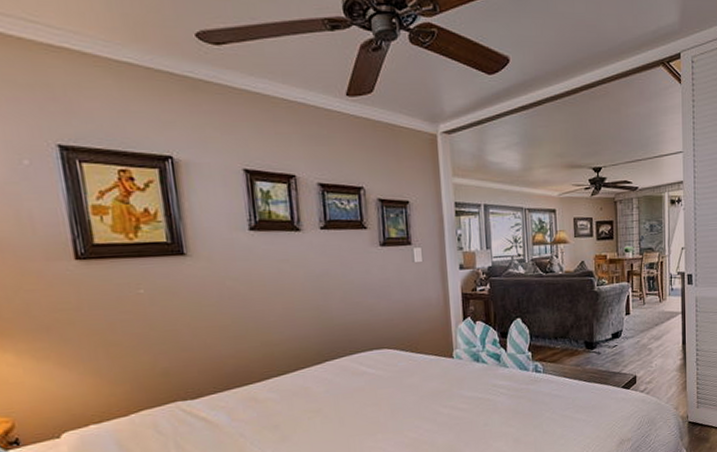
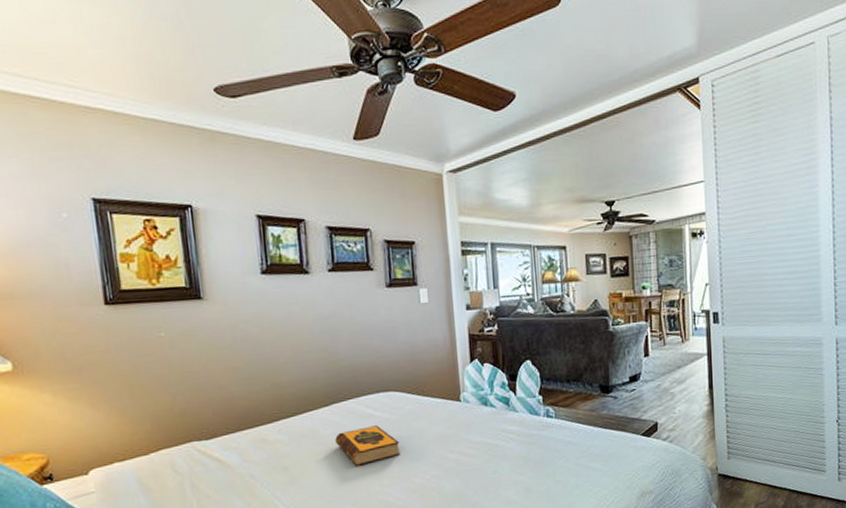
hardback book: none [328,382,394,422] -> present [335,425,400,466]

